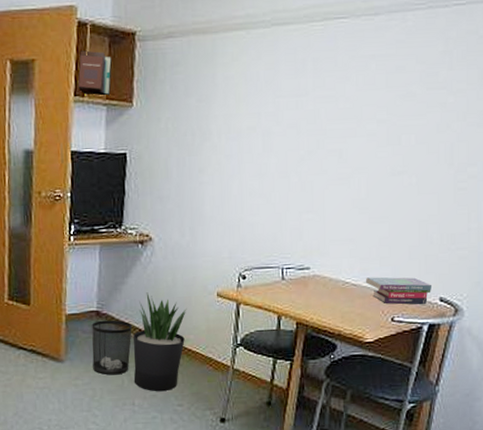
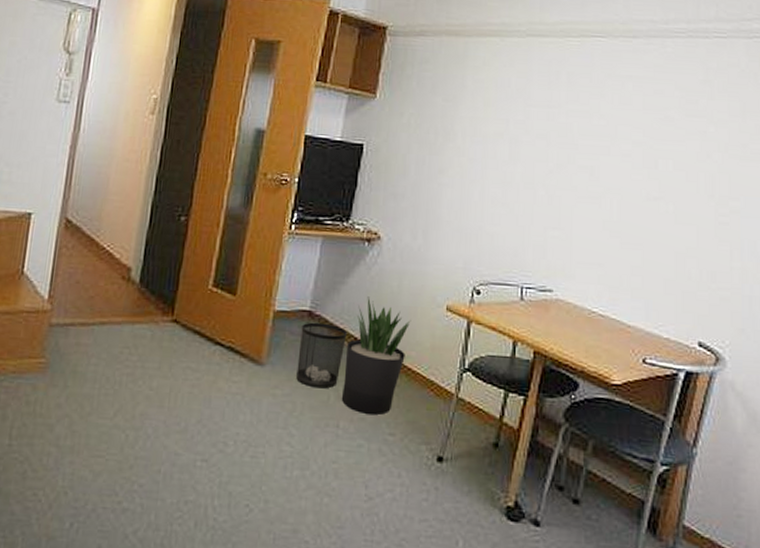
books: present [78,50,112,96] -> none [321,38,360,85]
books: present [365,277,431,305] -> none [614,309,689,347]

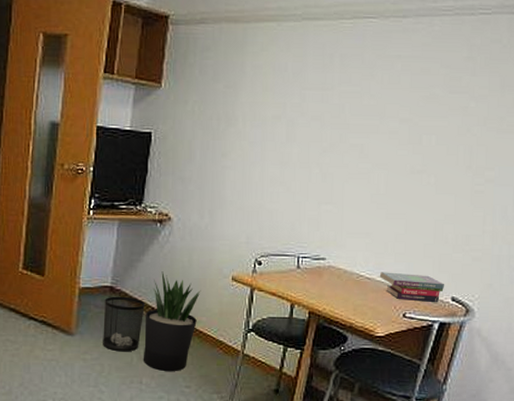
books: none [614,309,689,347] -> present [379,272,444,302]

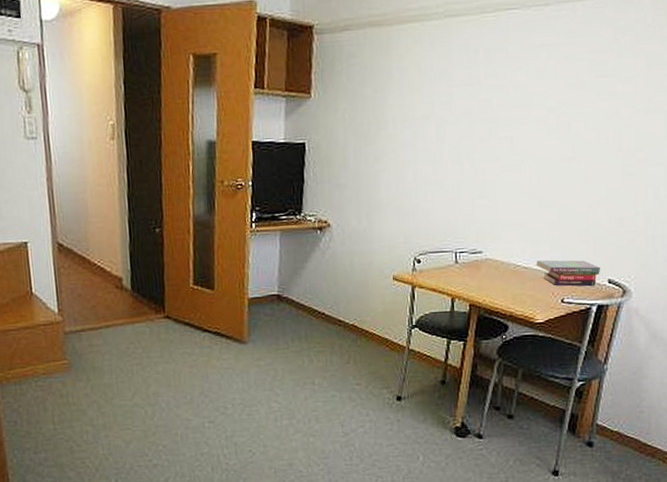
waste bin: present [103,296,145,352] -> none [273,303,312,356]
planter: present [143,271,201,371] -> none [313,276,364,371]

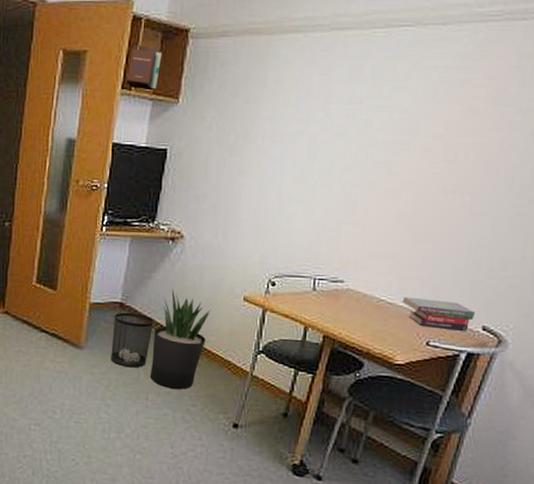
books: none [258,44,291,88] -> present [126,44,163,91]
waste bin: none [273,303,312,356] -> present [111,312,154,368]
planter: none [313,276,364,371] -> present [150,289,211,389]

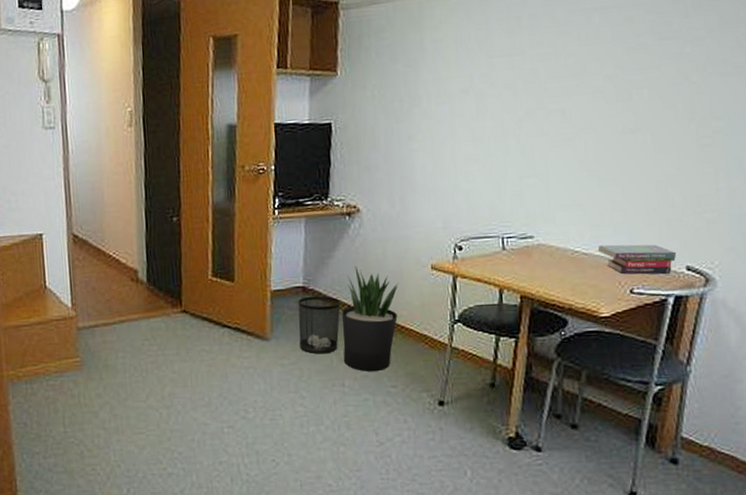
books: present [126,44,163,91] -> none [280,22,315,67]

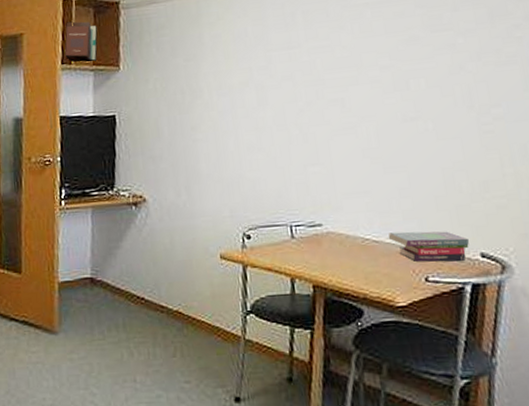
books: none [280,22,315,67] -> present [65,21,98,63]
waste bin: present [298,295,341,354] -> none [86,287,130,348]
planter: present [342,266,399,371] -> none [131,256,188,366]

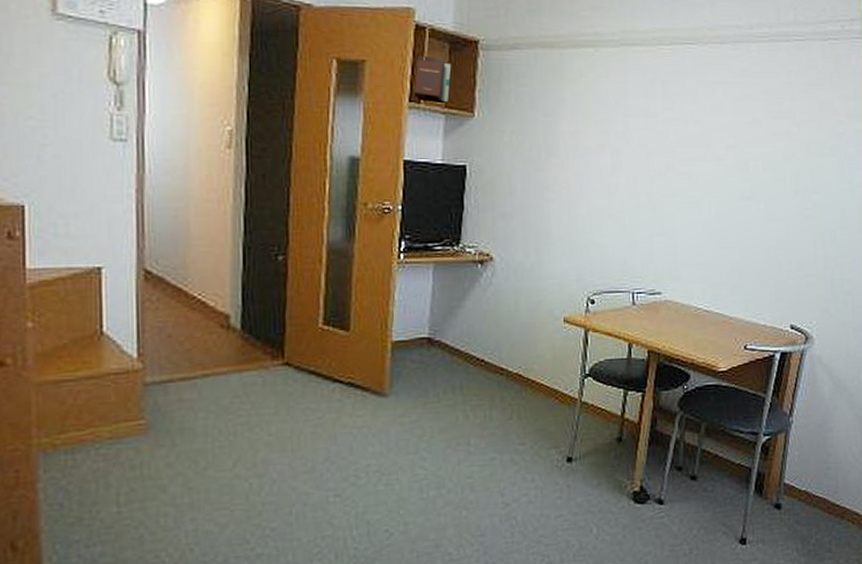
books: present [388,231,469,262] -> none [717,303,782,332]

